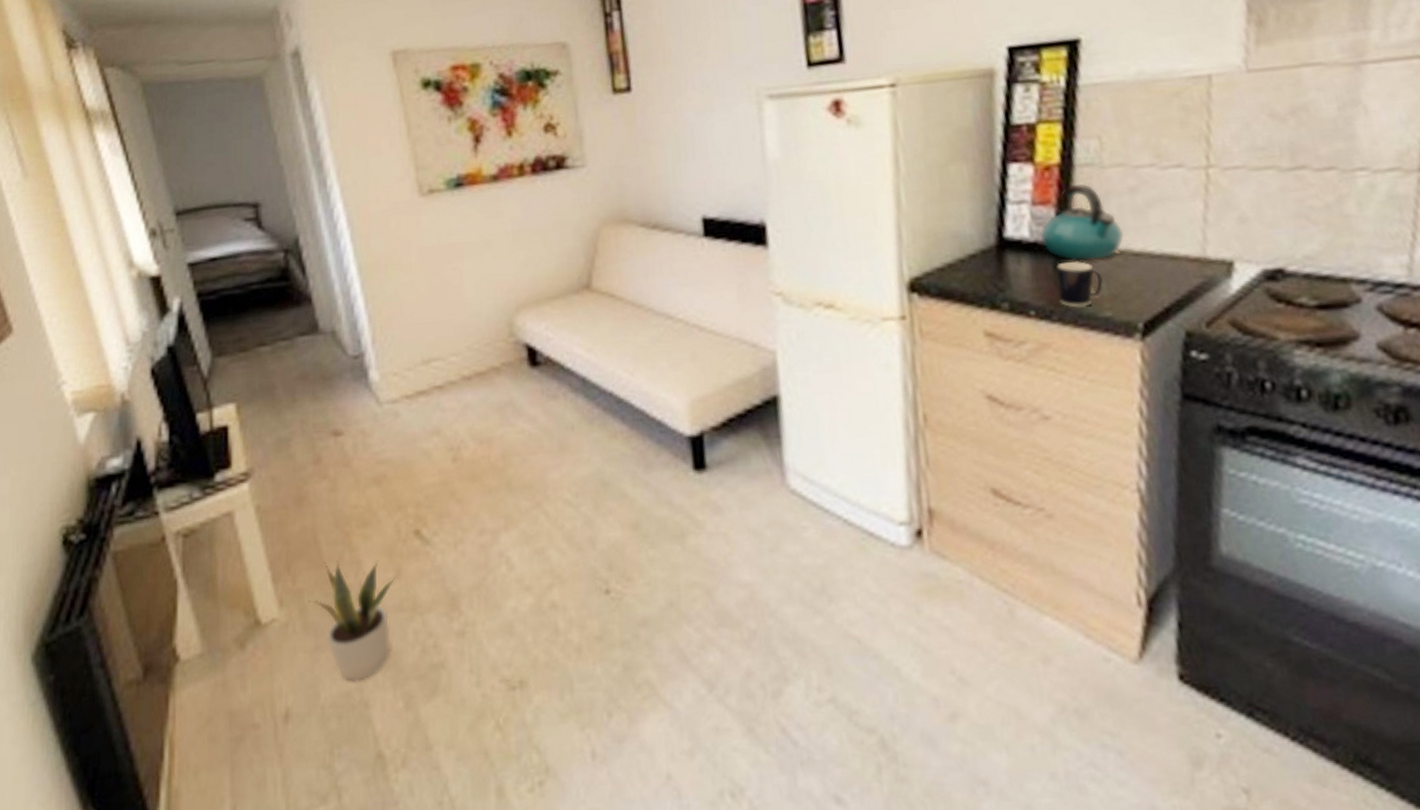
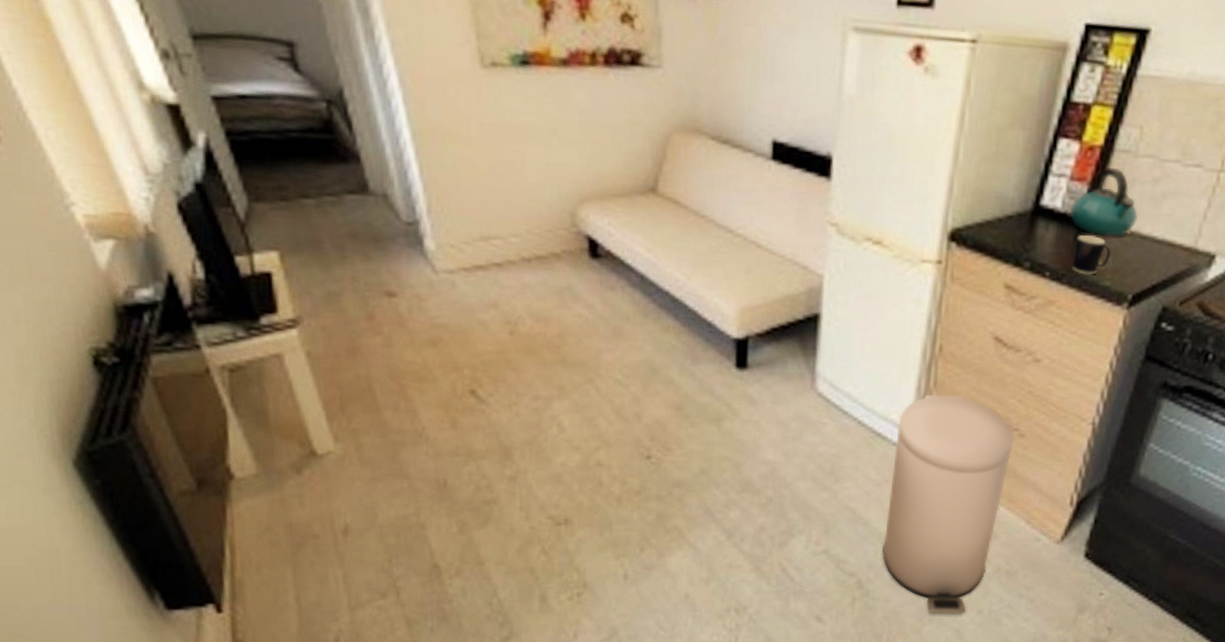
potted plant: present [307,560,398,682] -> none [363,408,453,508]
pedal bin: none [892,474,1047,784] -> present [882,395,1014,615]

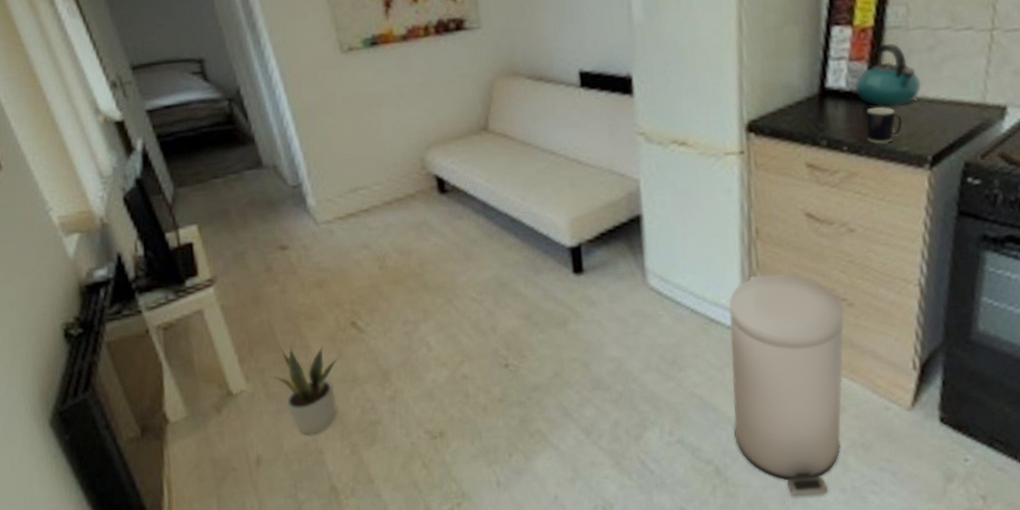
potted plant: none [363,408,453,508] -> present [268,345,340,435]

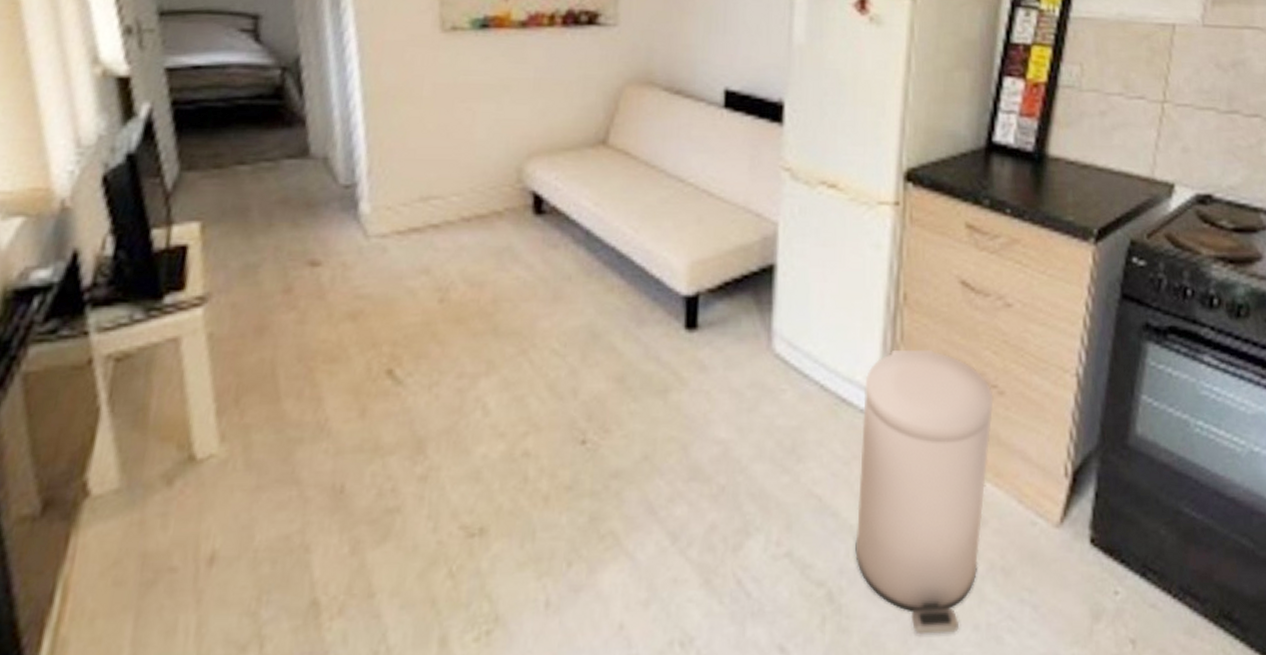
potted plant: present [268,345,340,435] -> none [254,396,362,524]
kettle: present [854,42,922,107] -> none [1022,102,1092,170]
mug: present [865,106,902,144] -> none [1031,169,1069,210]

